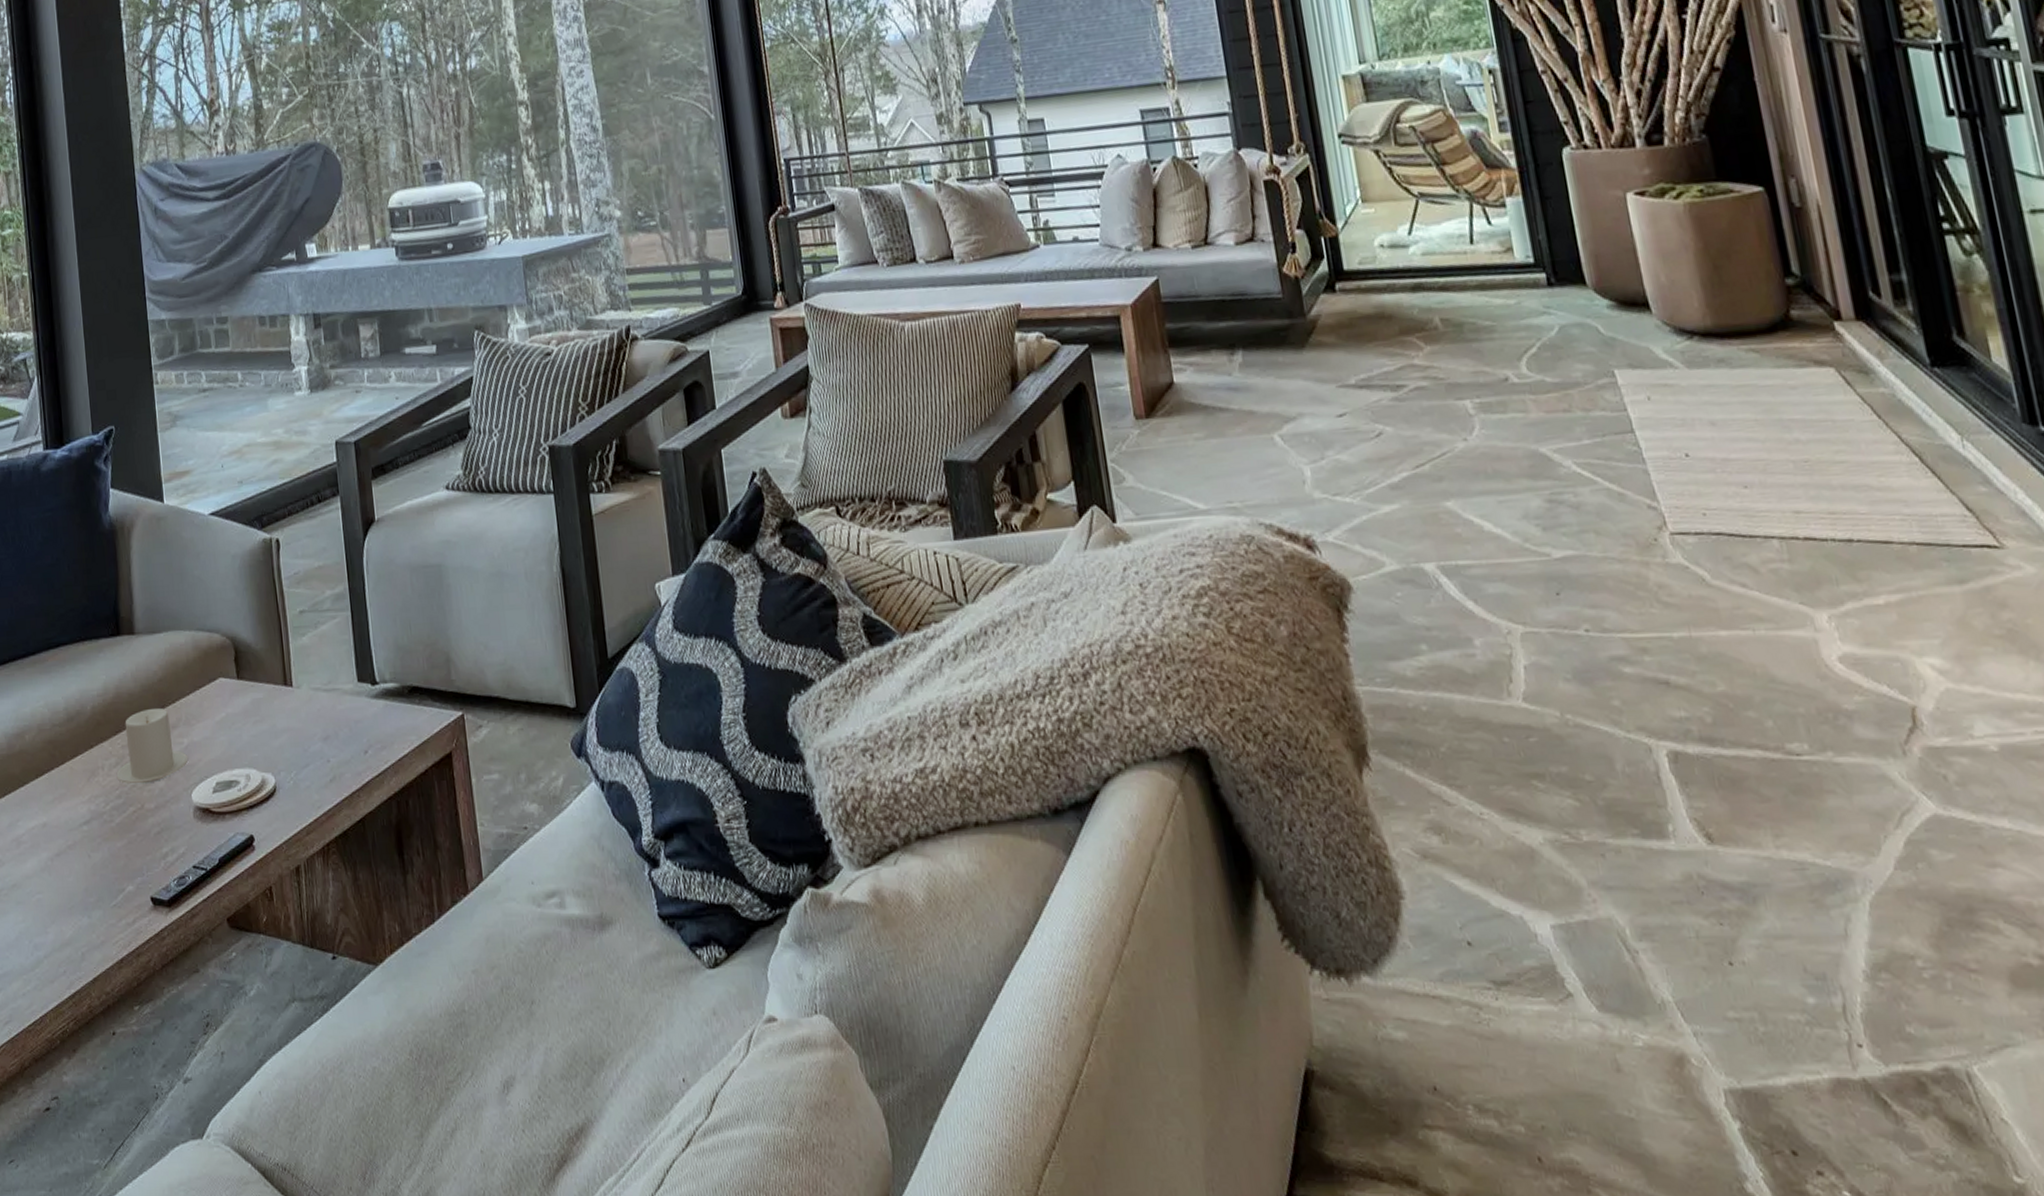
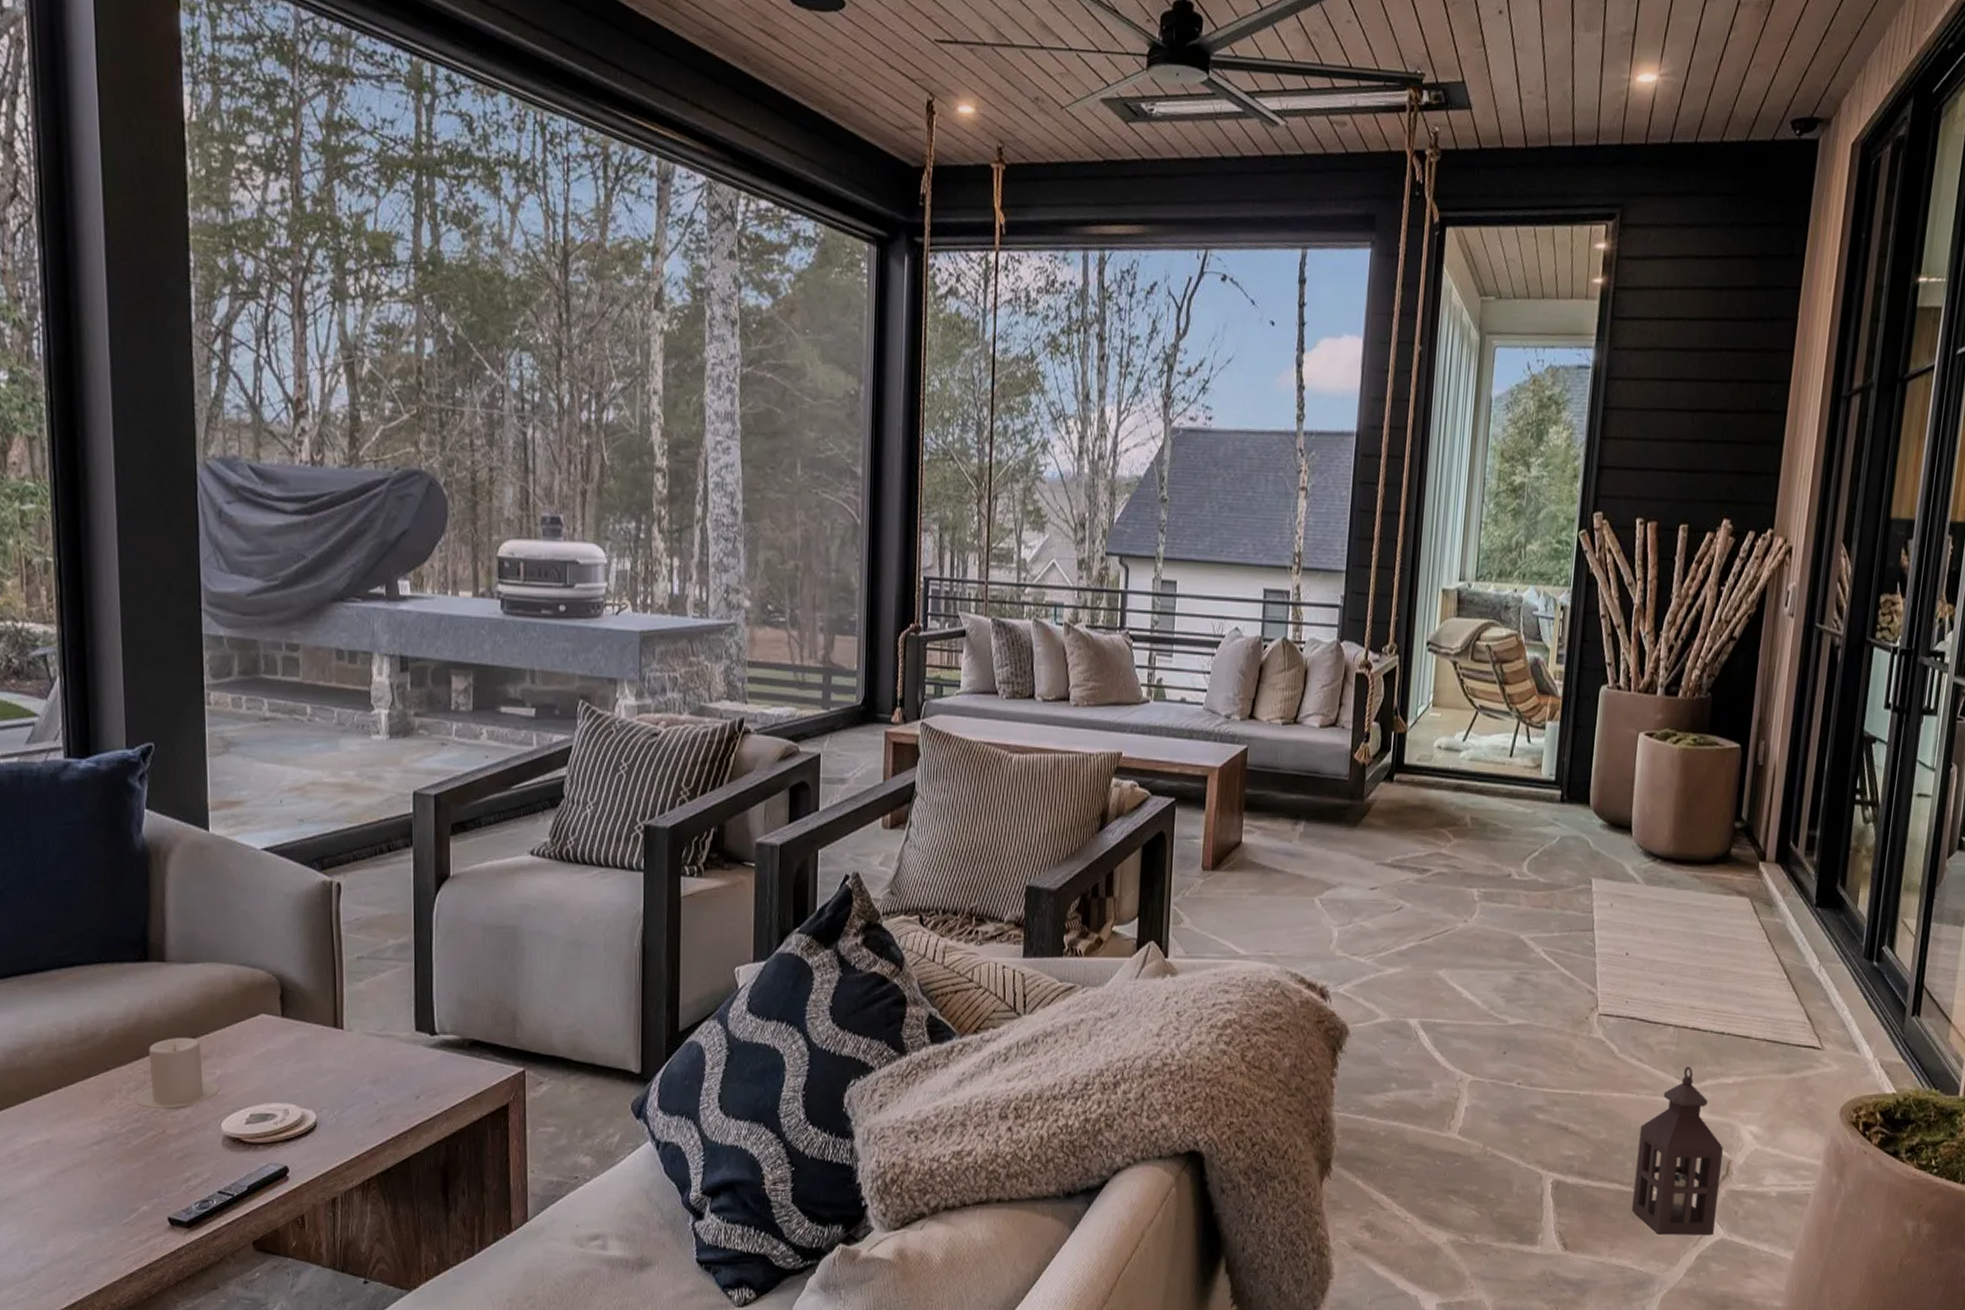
lantern: none [1769,588,1920,815] -> present [1631,1067,1723,1236]

